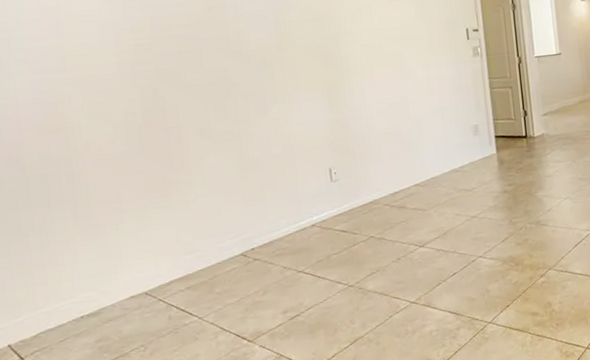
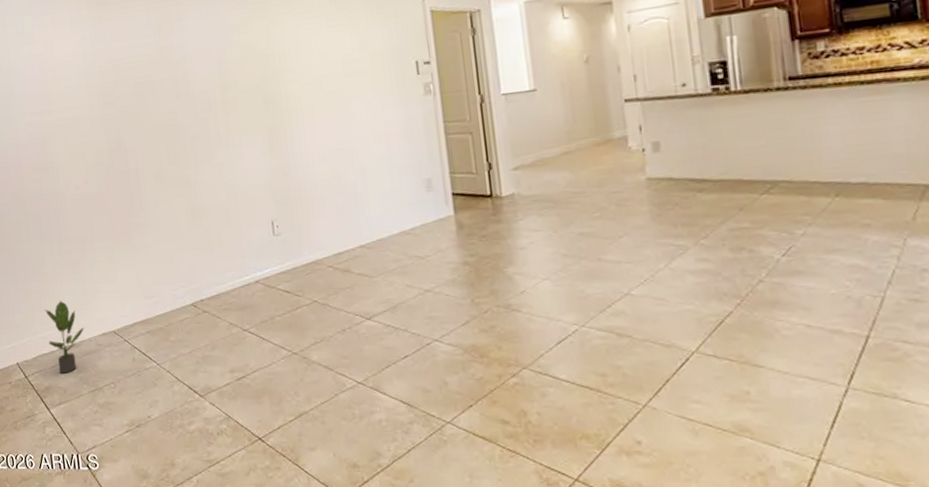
potted plant: none [51,268,106,347] -> present [45,300,85,374]

